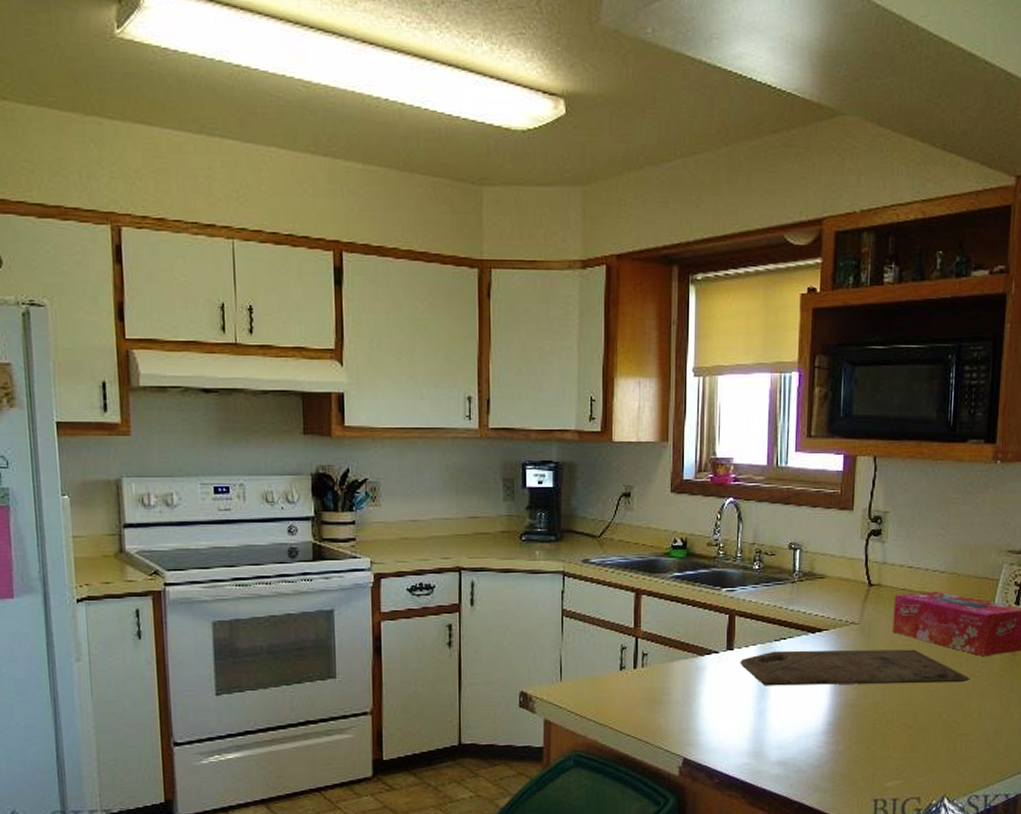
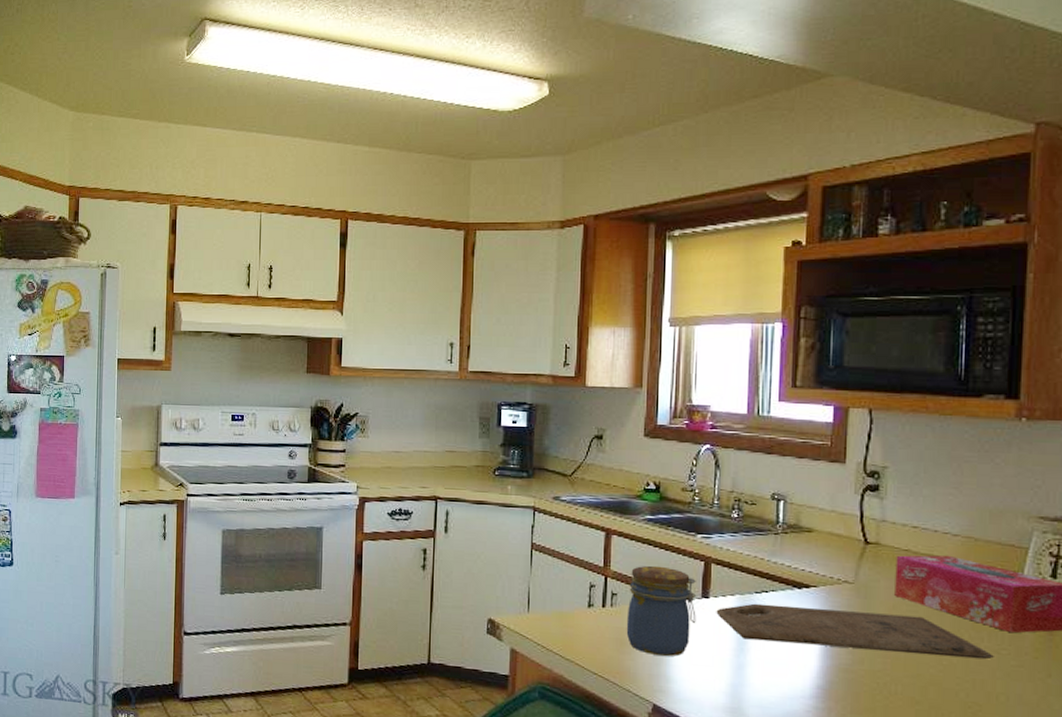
jar: none [657,622,722,710] -> present [626,565,696,656]

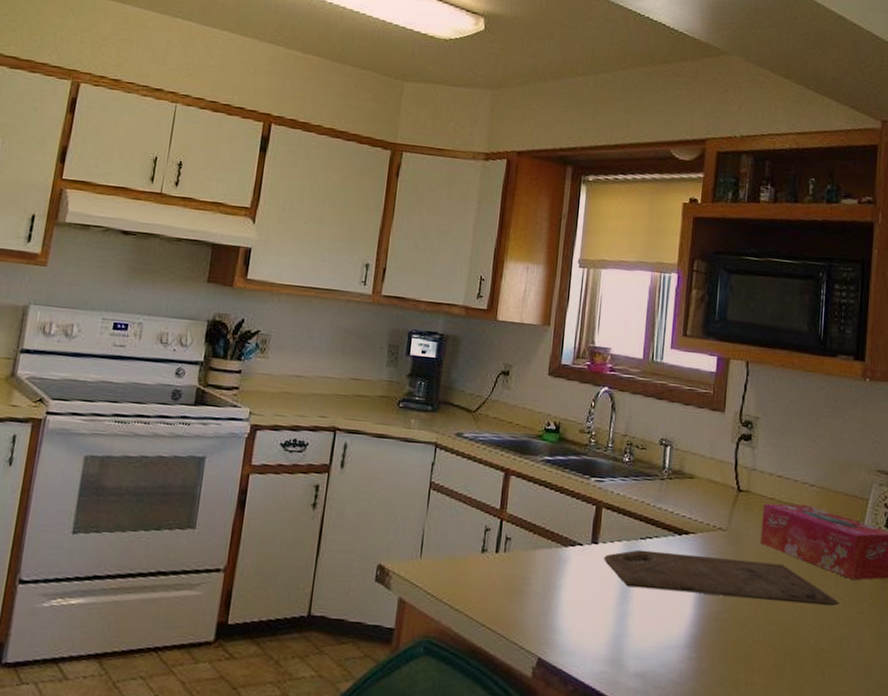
jar: present [626,565,696,656] -> none [517,508,587,605]

